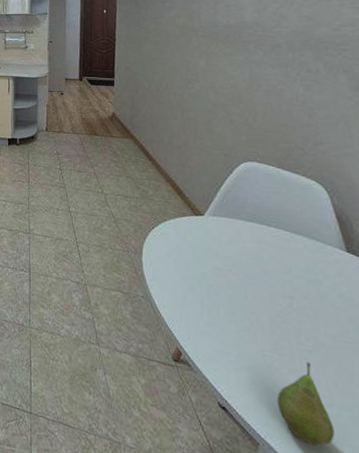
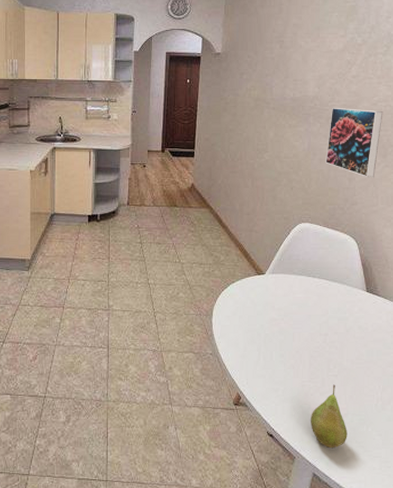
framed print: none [273,33,351,115] -> present [325,107,383,178]

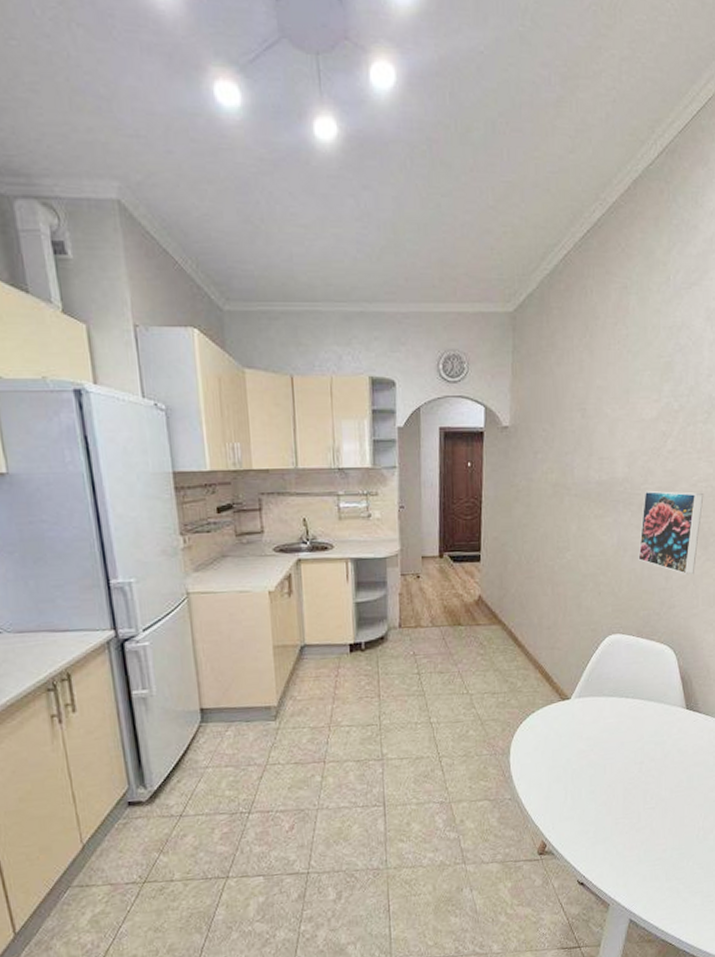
fruit: present [311,384,348,448] -> none [626,818,667,889]

